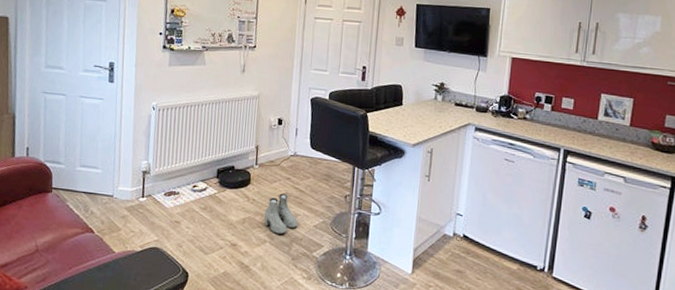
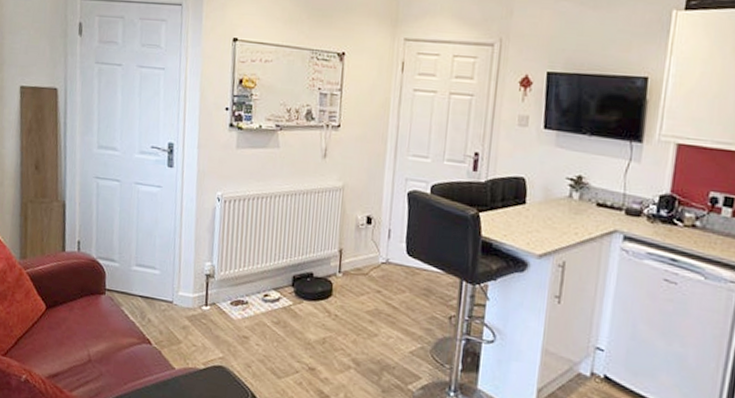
boots: present [264,193,298,234] -> none [348,309,390,360]

